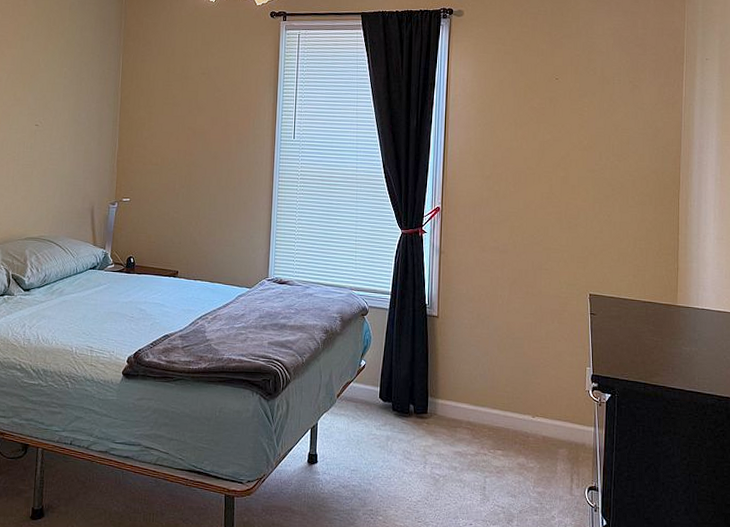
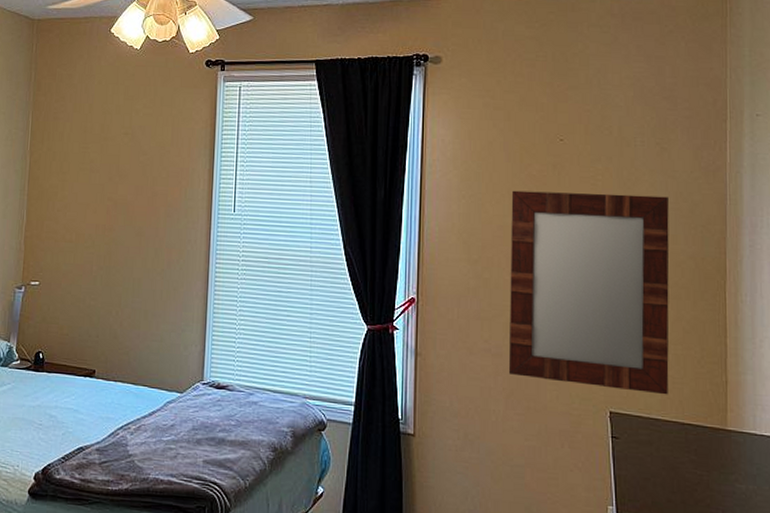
home mirror: none [513,120,638,280] -> present [509,190,670,395]

